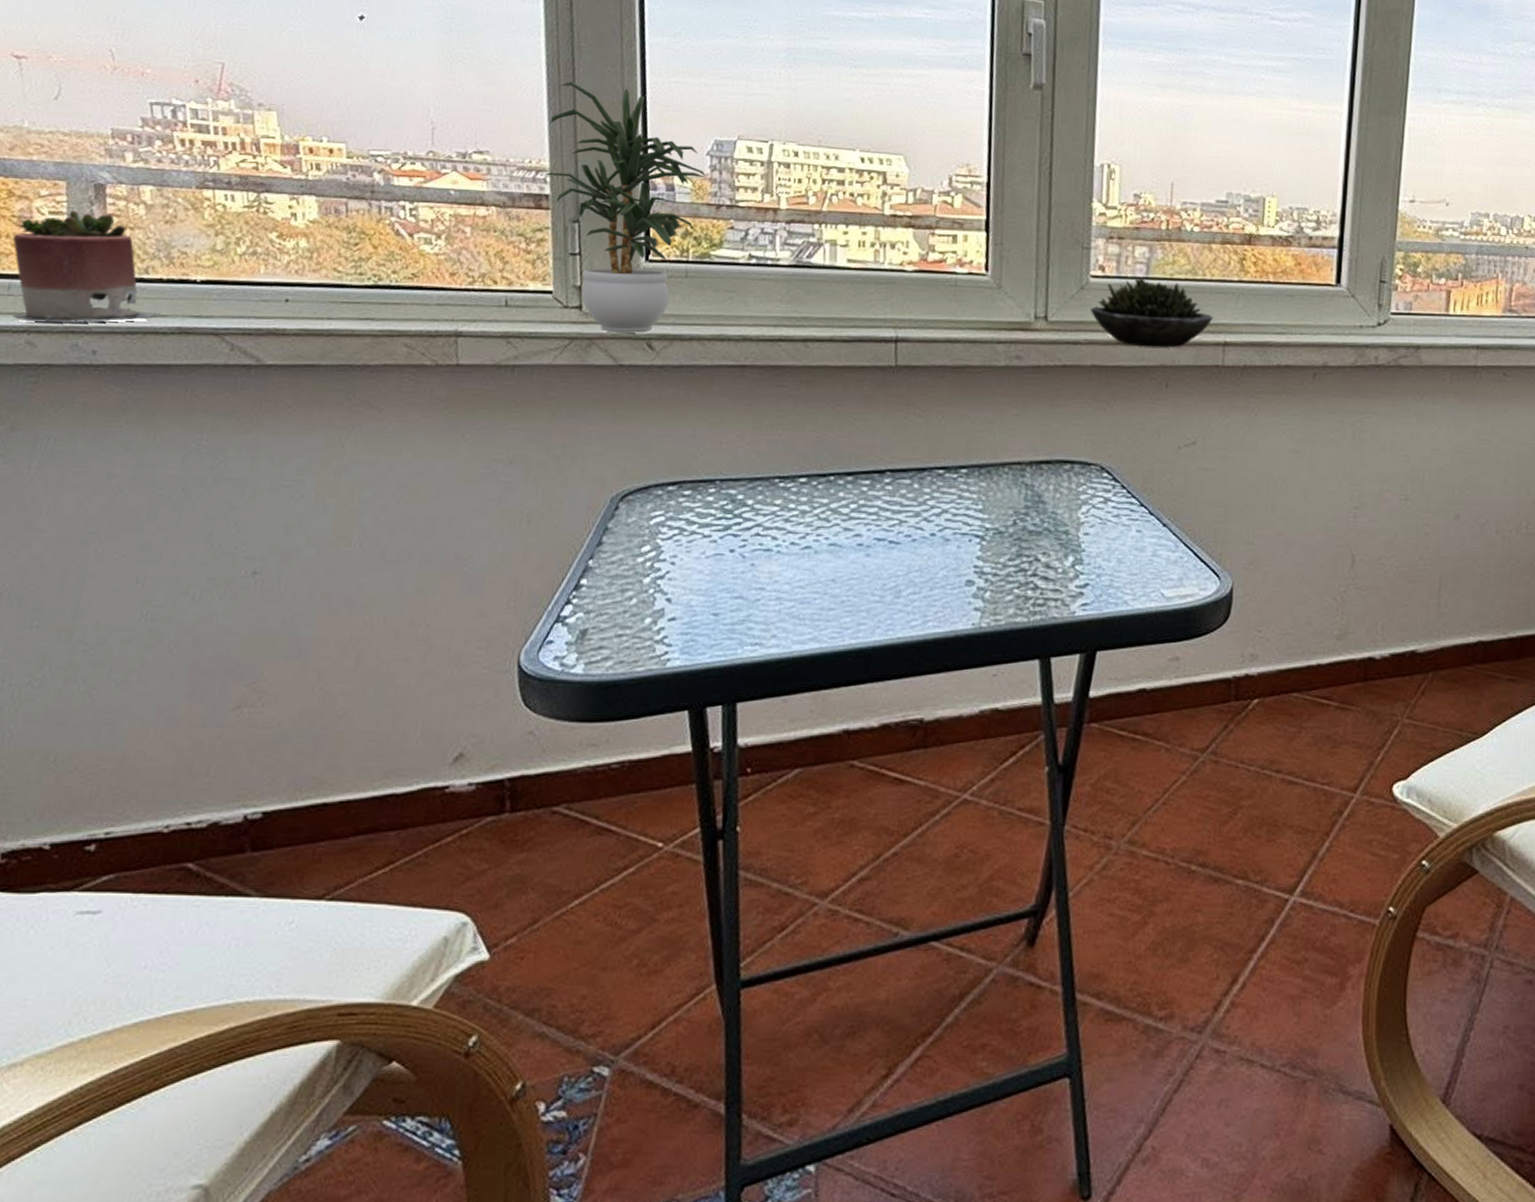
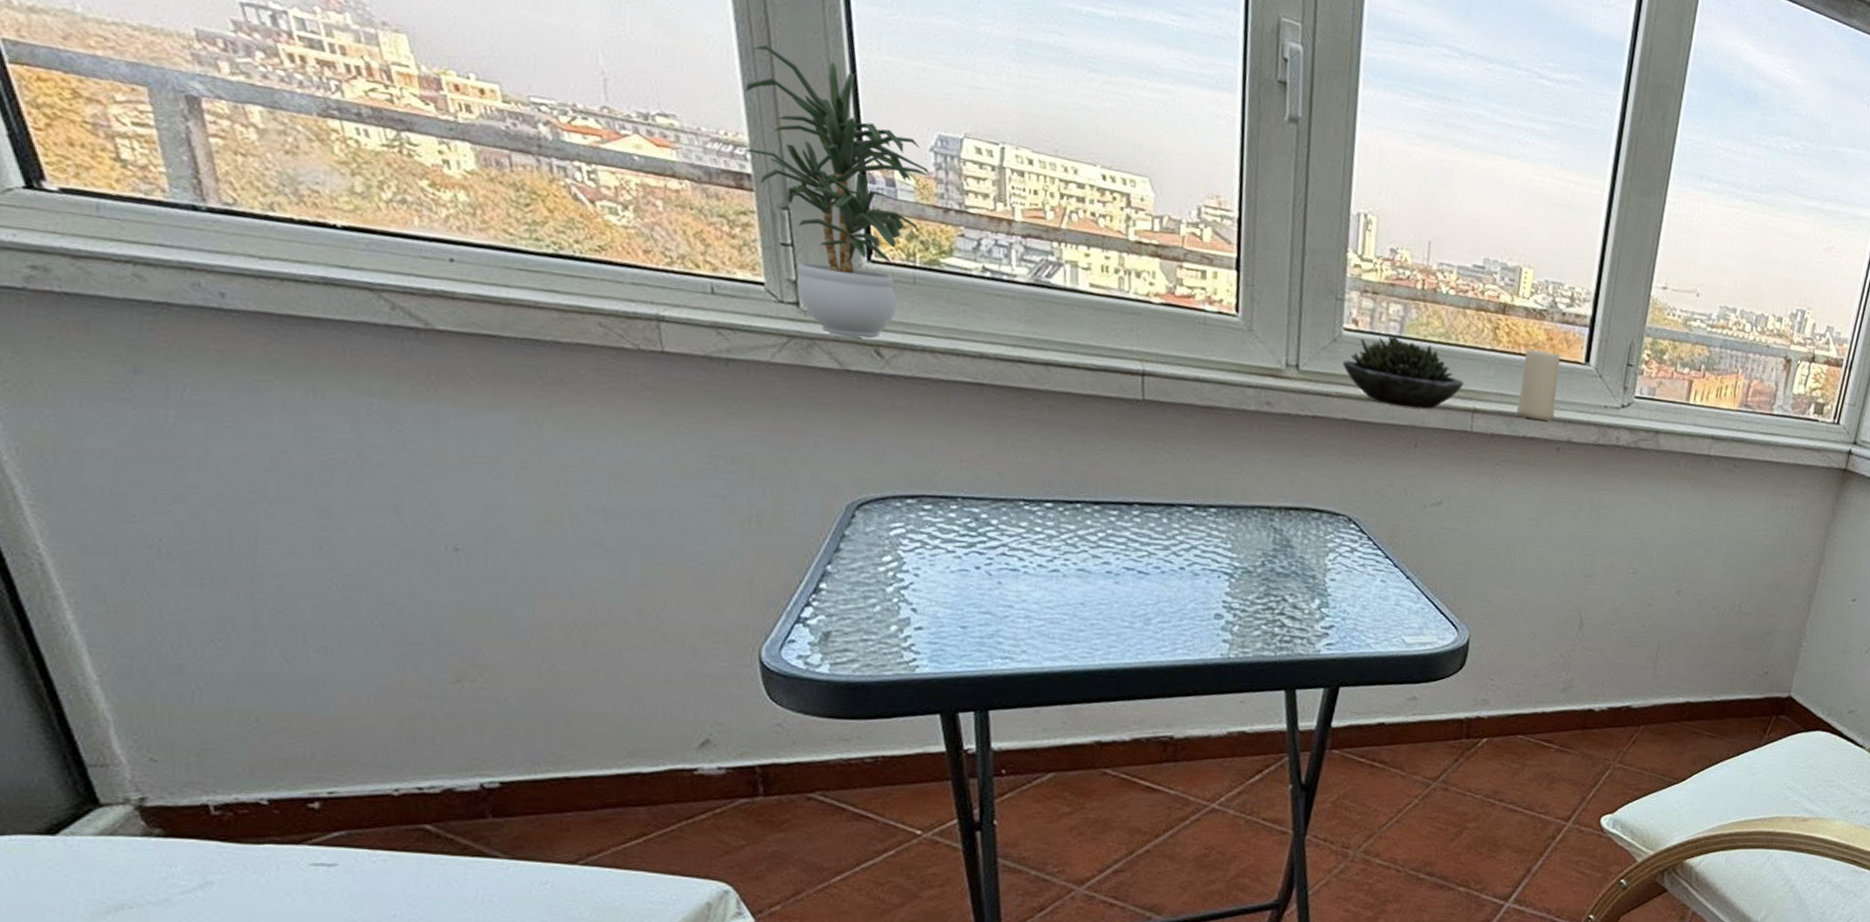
succulent planter: present [12,209,163,323] -> none [91,123,301,264]
candle: none [1269,276,1310,348] -> present [1517,349,1560,421]

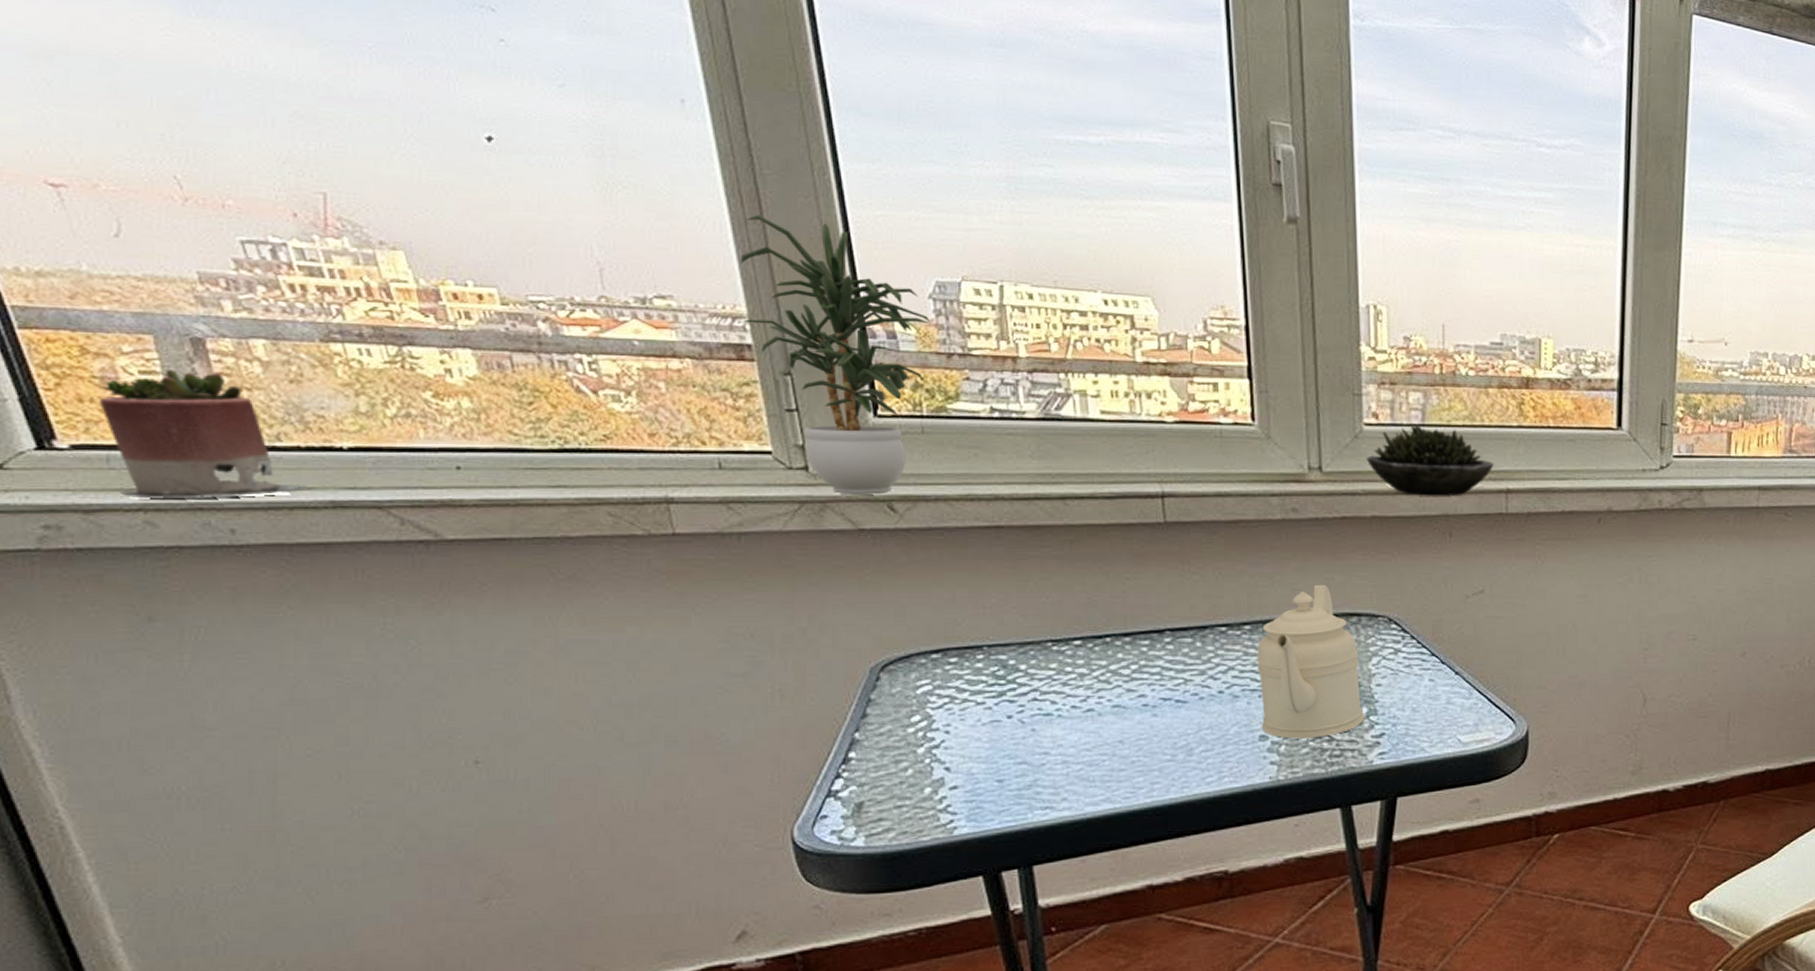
succulent planter: none [91,123,301,264] -> present [100,368,309,500]
coffeepot: none [1217,477,1317,623] -> present [1257,584,1365,739]
candle: present [1517,349,1560,421] -> none [1552,420,1591,493]

